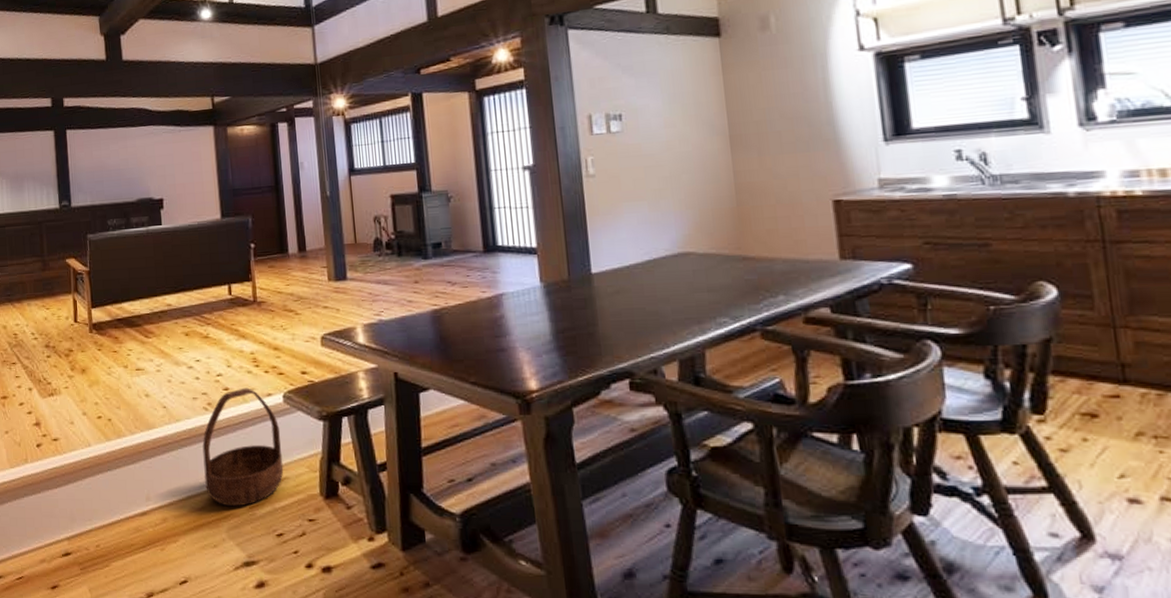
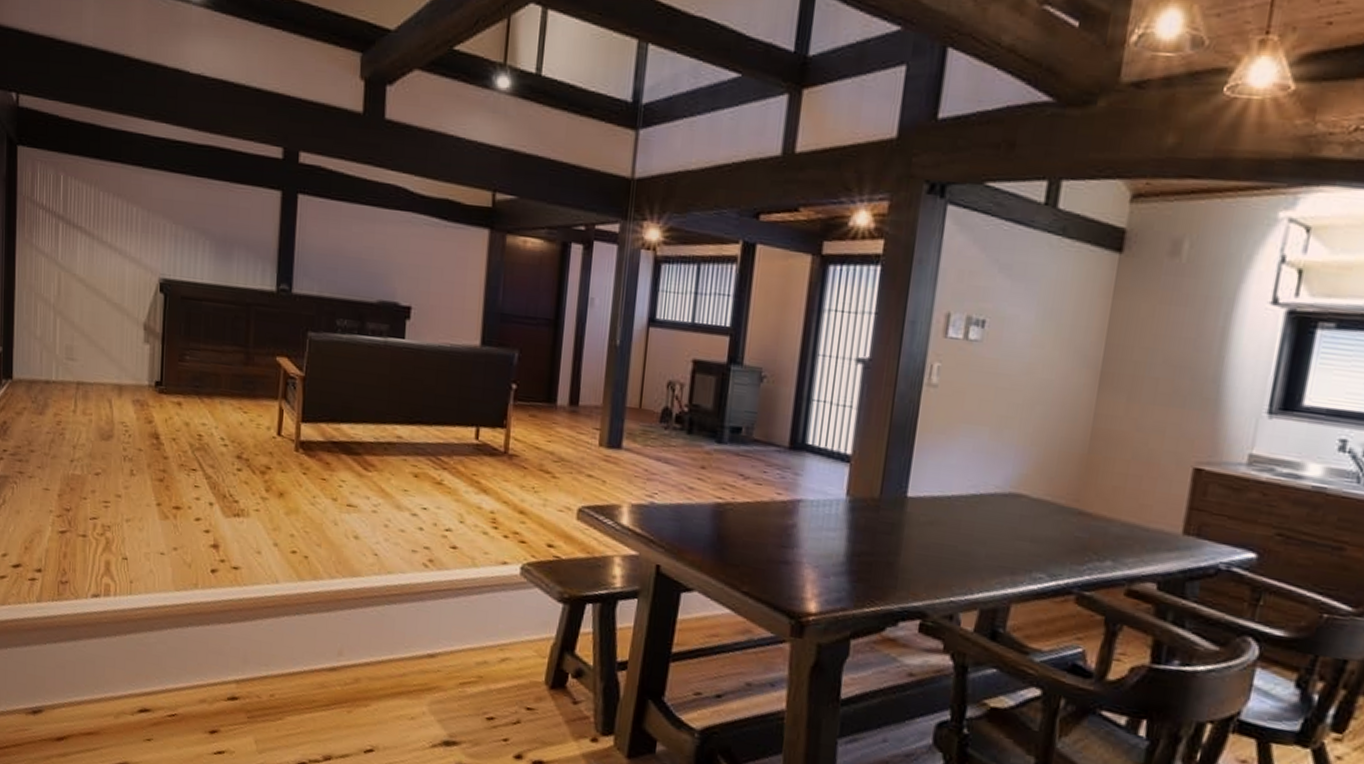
basket: present [202,387,284,507] -> none [411,549,511,681]

